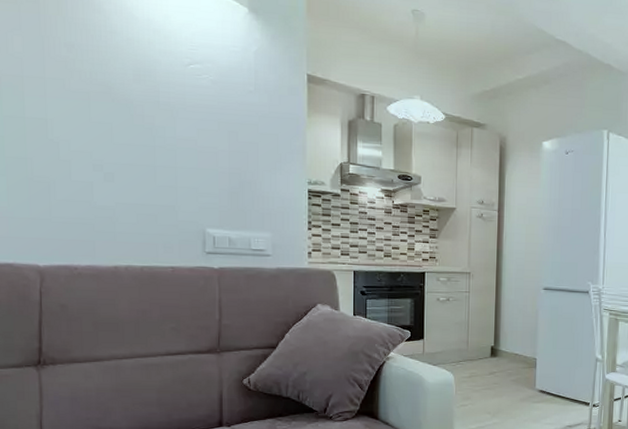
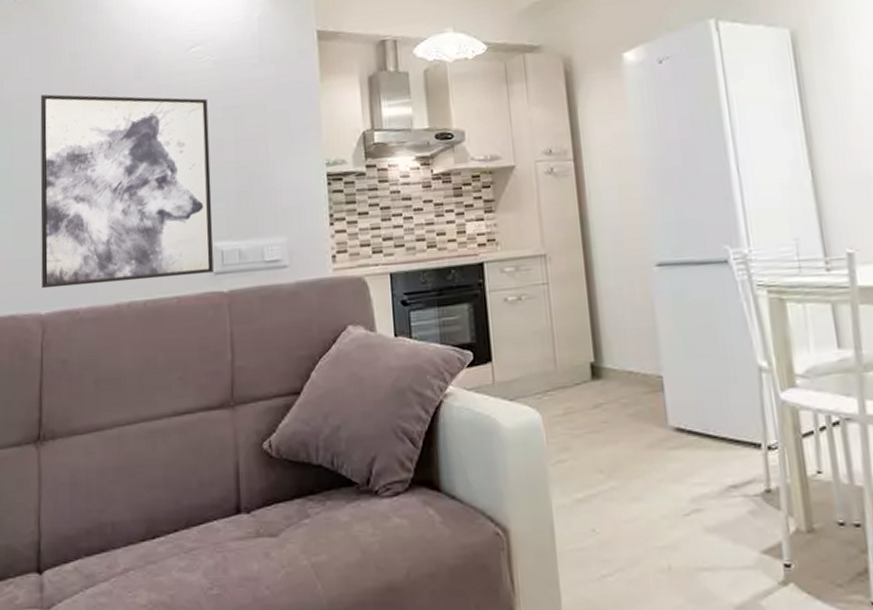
wall art: none [33,75,206,253] -> present [40,94,213,289]

